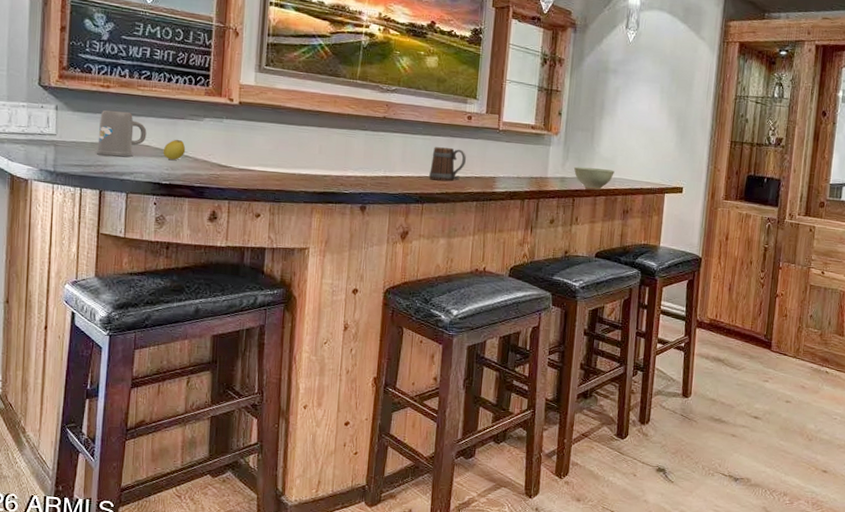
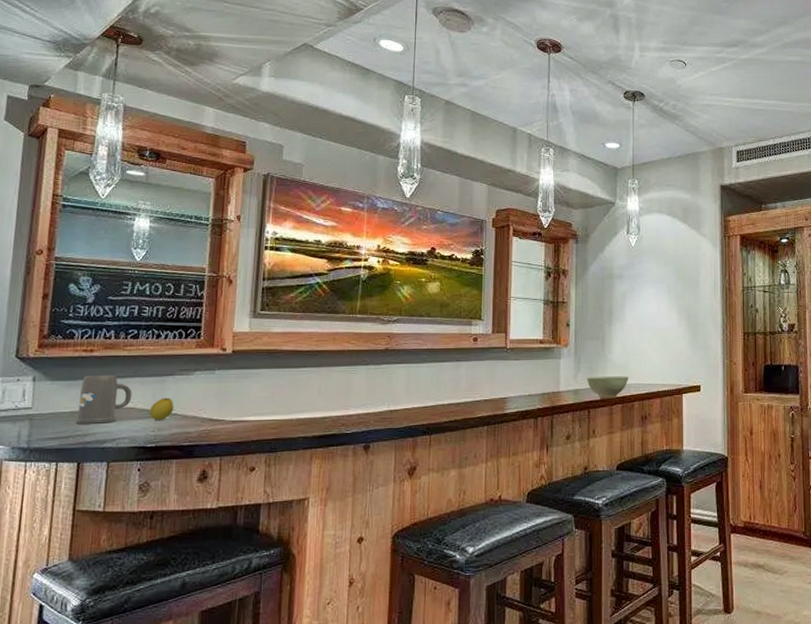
beer mug: present [429,147,466,182] -> none [436,373,474,409]

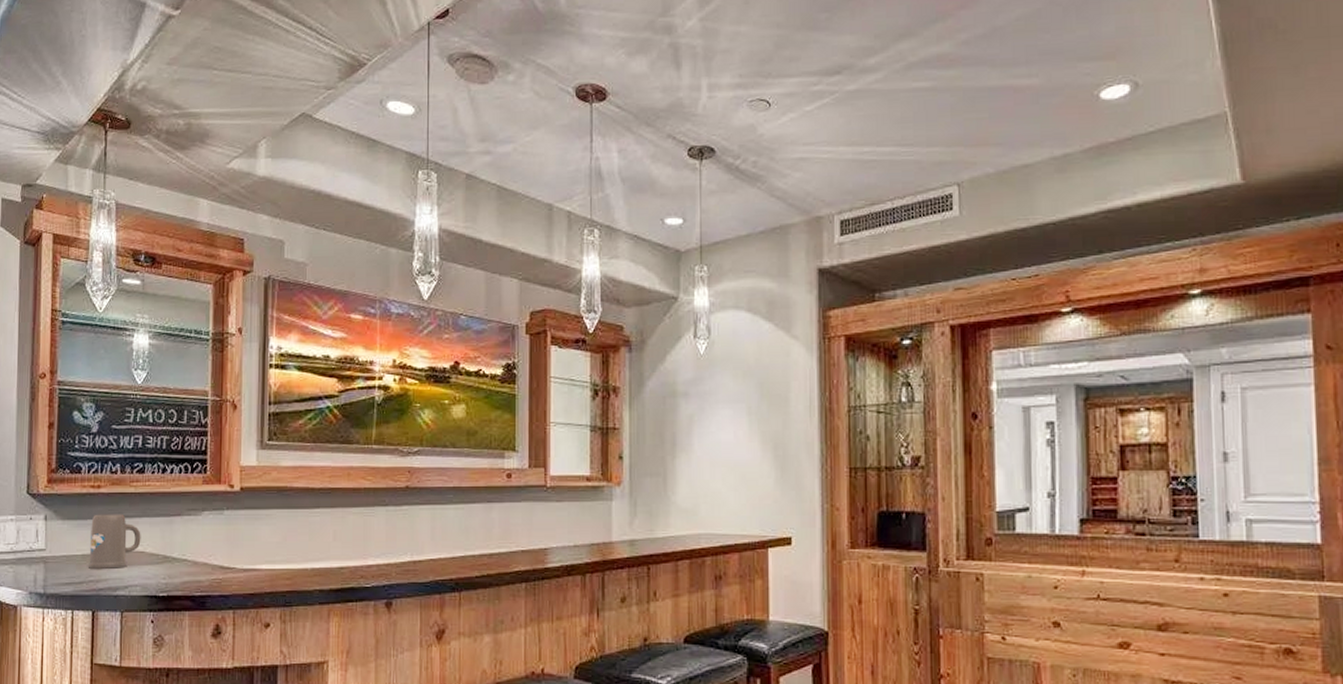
lemon: present [149,397,174,420] -> none [159,540,184,566]
bowl: present [586,376,629,399] -> none [644,524,698,553]

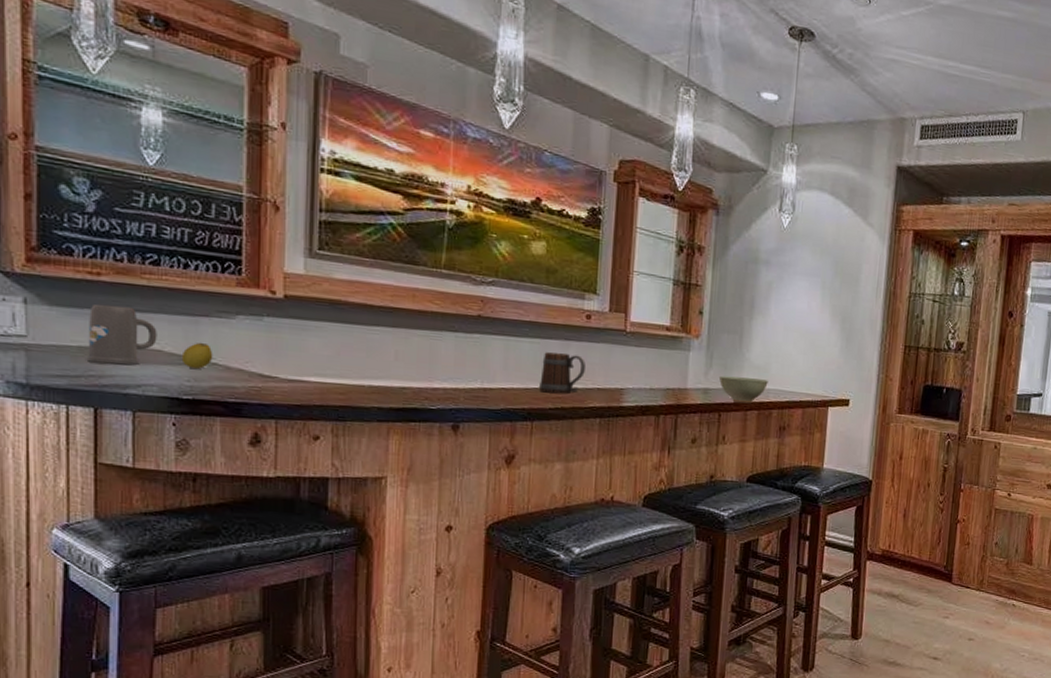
lemon: none [159,540,184,566] -> present [181,342,213,369]
beer mug: none [465,517,508,560] -> present [539,352,585,395]
bowl: none [644,524,698,553] -> present [718,375,768,404]

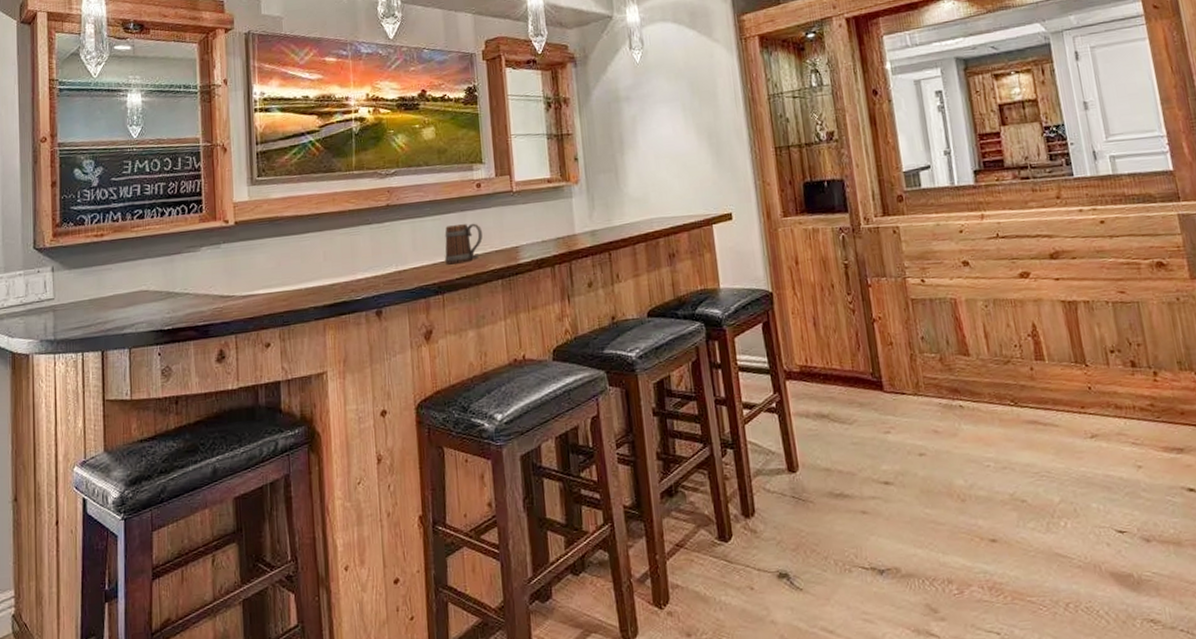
beer mug: present [88,304,157,366] -> none [95,257,145,313]
lemon: present [181,342,213,369] -> none [162,277,186,301]
bowl: present [718,375,768,404] -> none [602,210,650,239]

